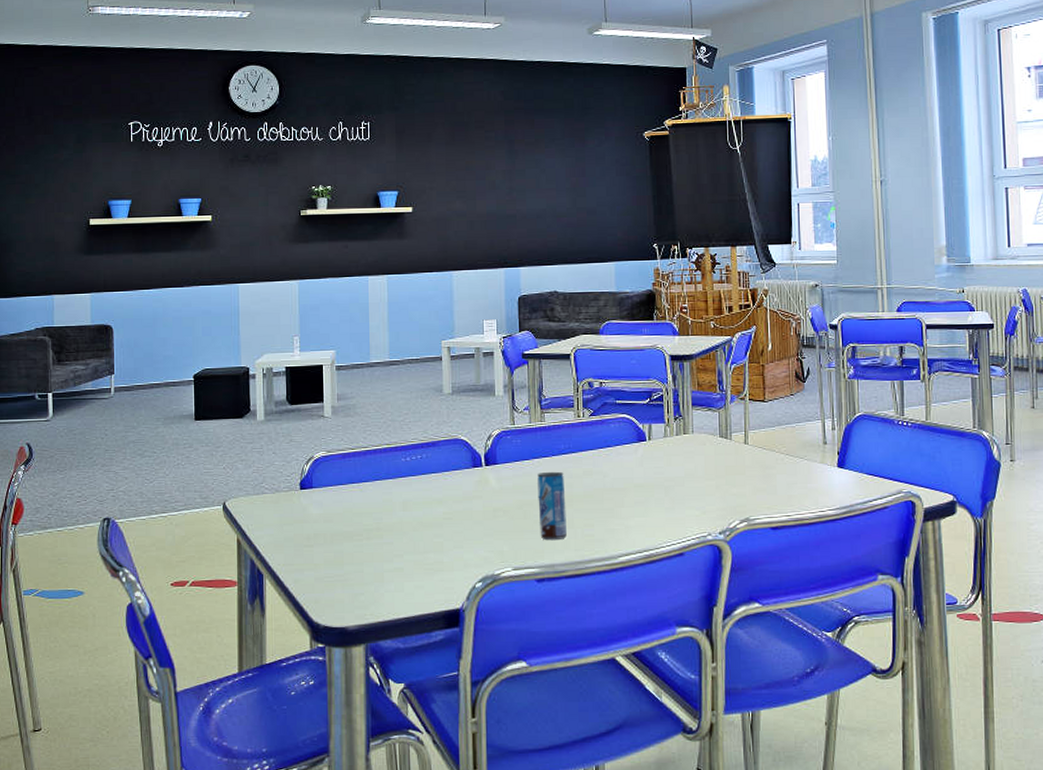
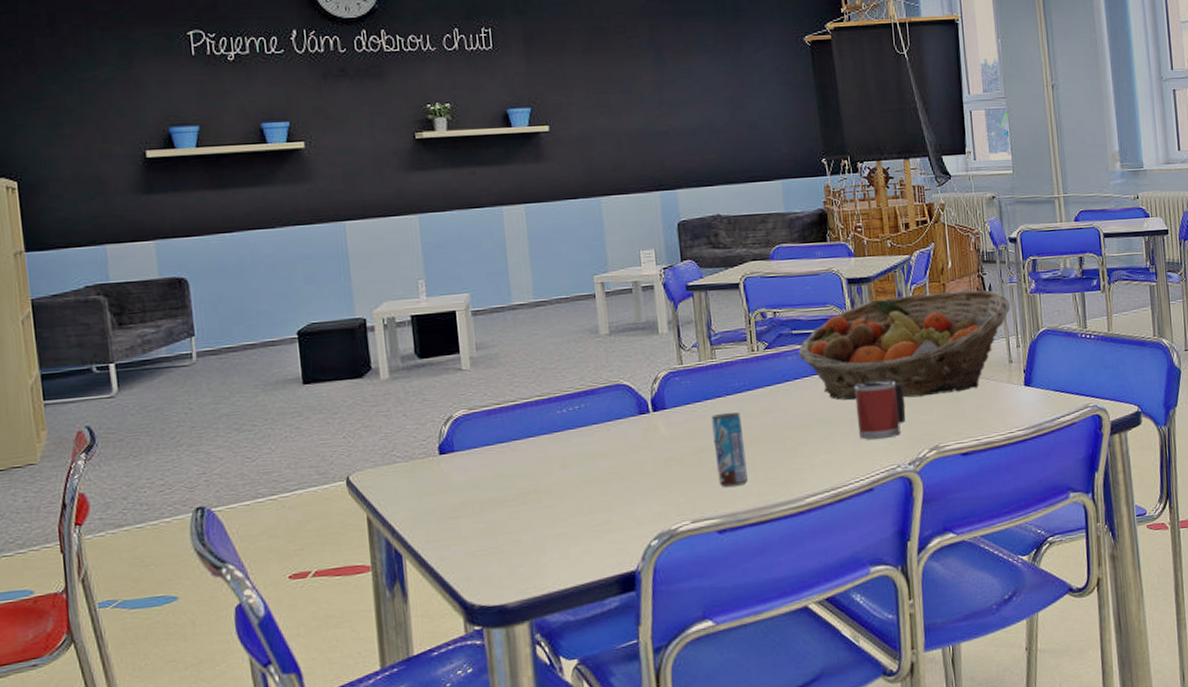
fruit basket: none [619,372,828,471] -> present [797,289,1010,401]
mug: none [671,452,719,508] -> present [854,380,906,440]

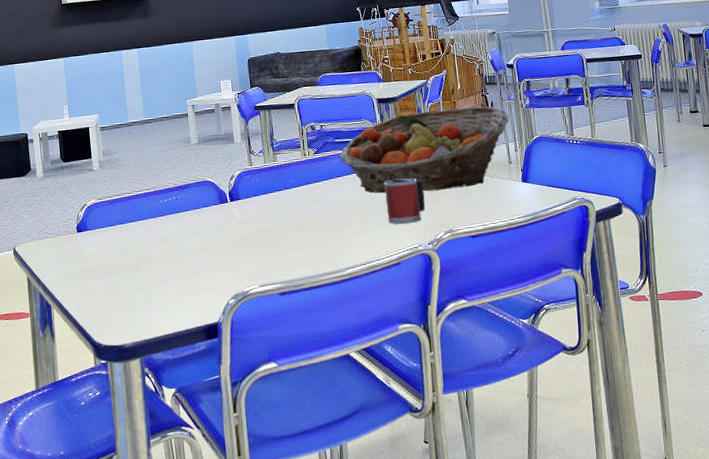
beverage can: present [711,412,748,488] -> none [274,202,302,261]

